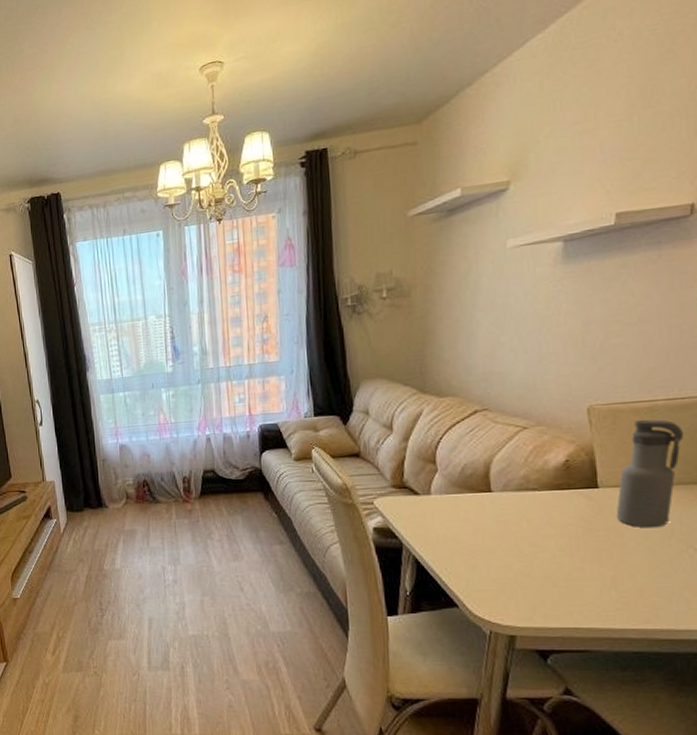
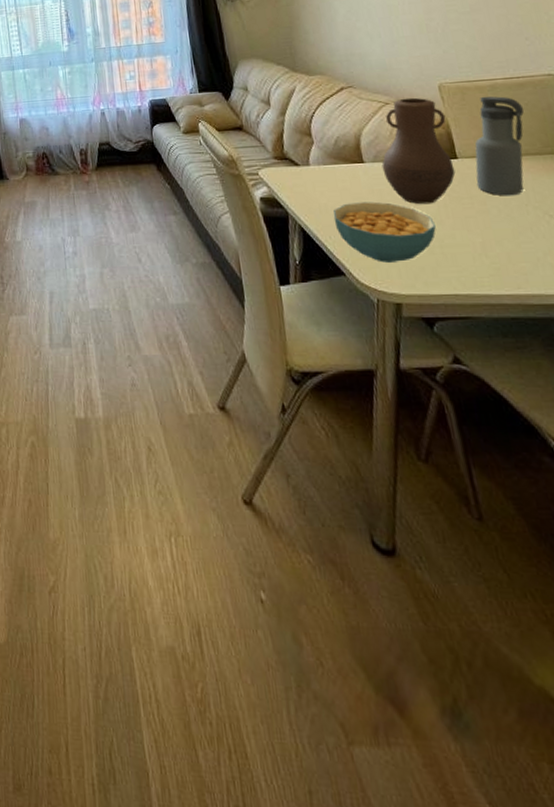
cereal bowl: none [451,533,563,595] -> present [333,201,436,263]
vase: none [511,421,594,537] -> present [381,97,456,205]

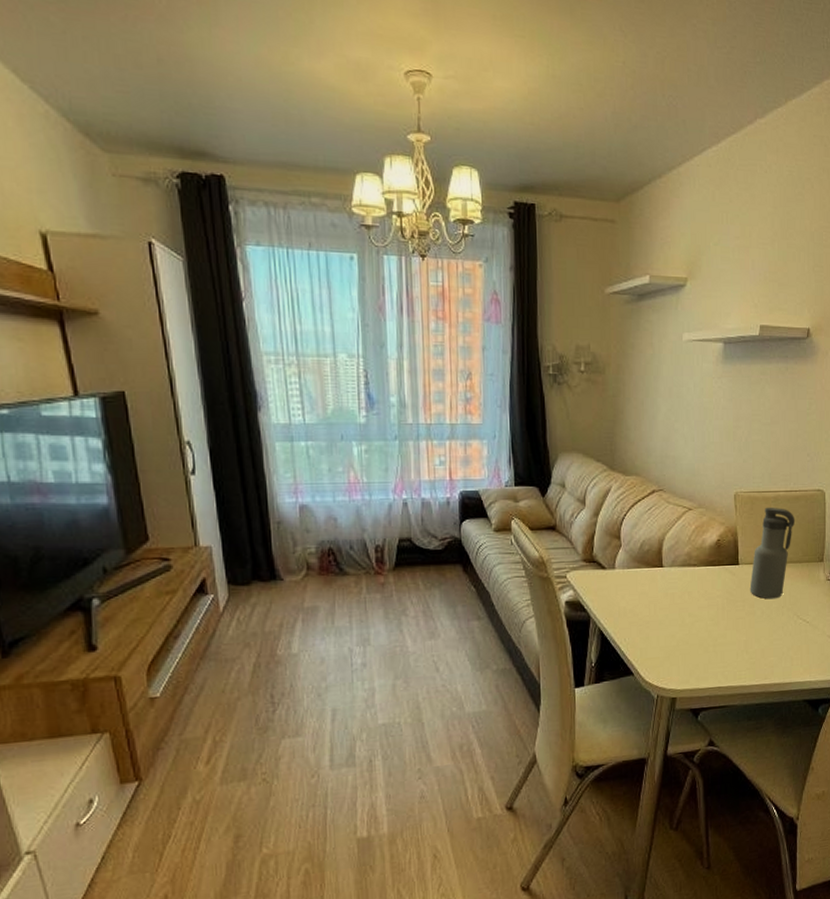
cereal bowl: present [333,201,436,263] -> none [630,605,713,662]
vase: present [381,97,456,205] -> none [677,504,736,608]

